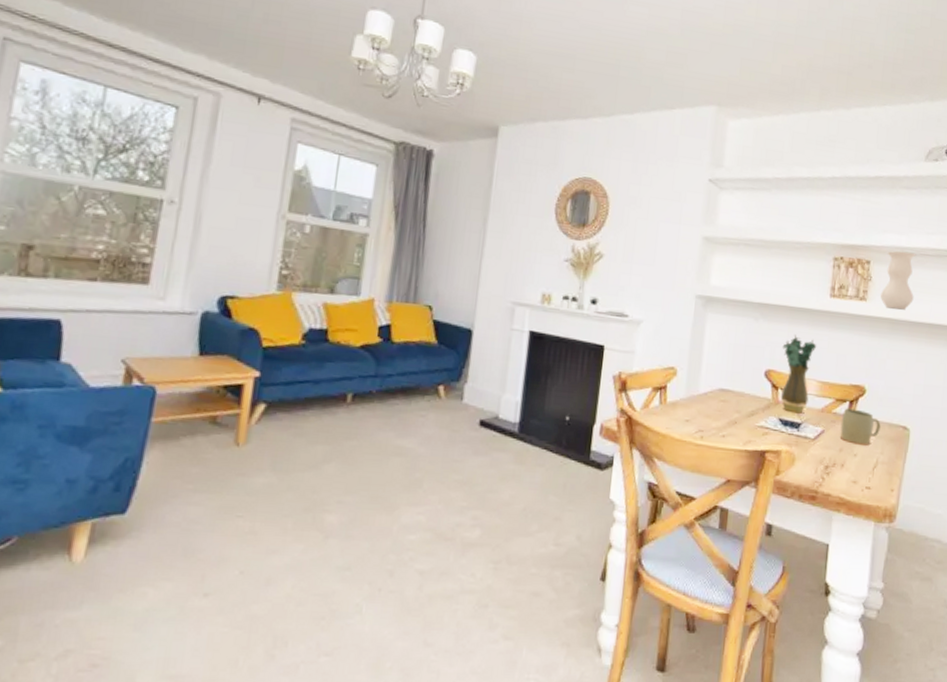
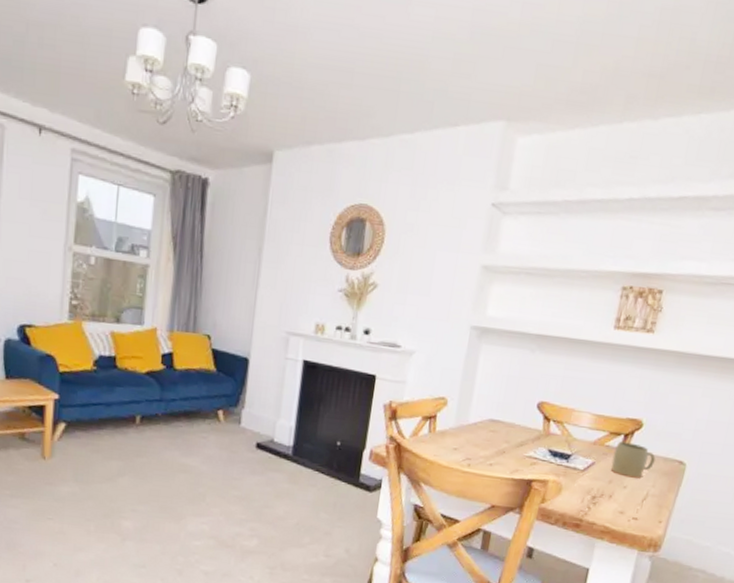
vase: present [780,334,817,414] -> none [551,367,595,446]
vase: present [881,251,916,311] -> none [670,279,716,343]

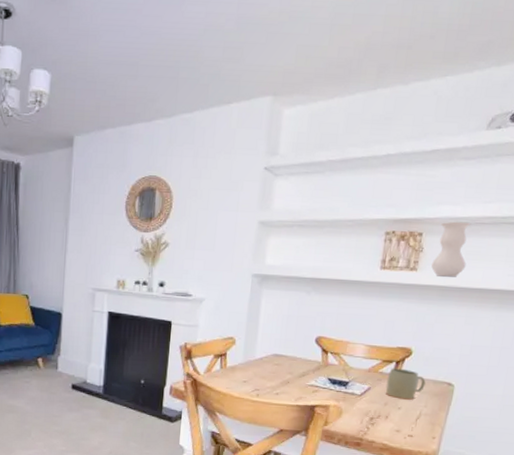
vase: none [670,279,716,343] -> present [431,221,471,278]

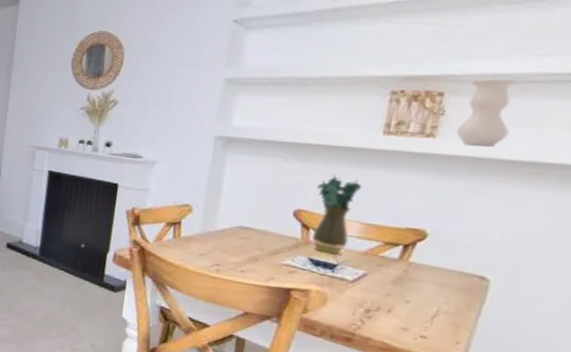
vase: none [329,304,366,374] -> present [311,174,362,255]
mug: present [385,368,426,400] -> none [387,252,447,293]

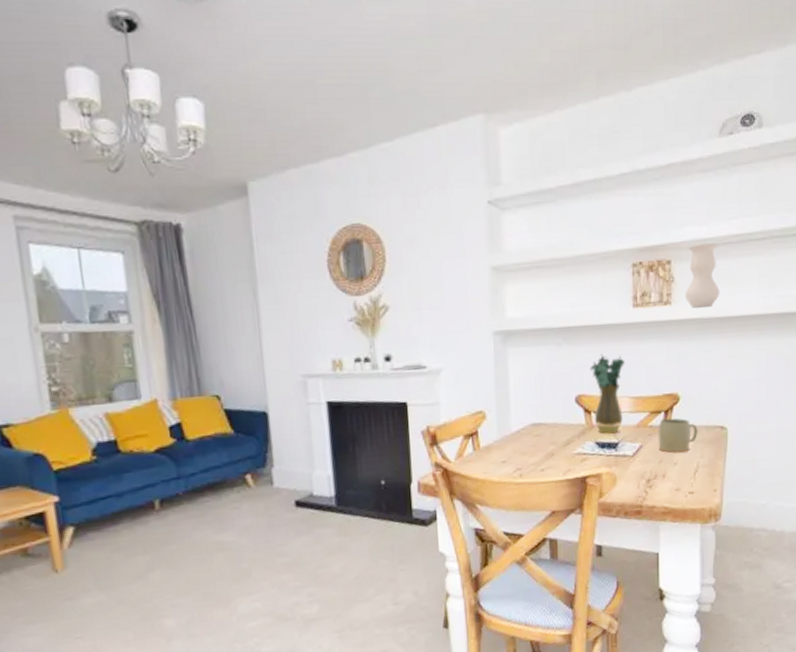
mug: none [387,252,447,293] -> present [658,418,698,454]

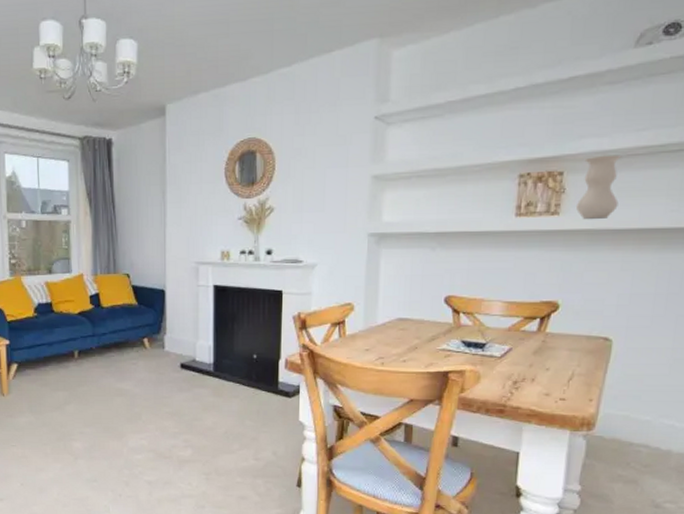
vase: present [590,353,625,435] -> none [462,259,502,336]
mug: present [658,418,698,454] -> none [529,325,577,359]

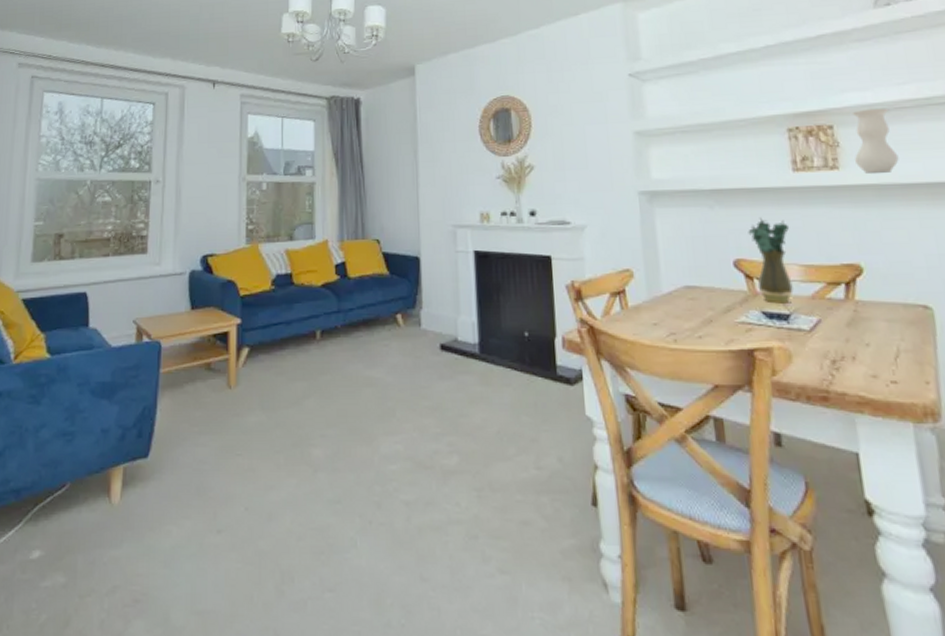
vase: none [462,259,502,336] -> present [748,217,794,305]

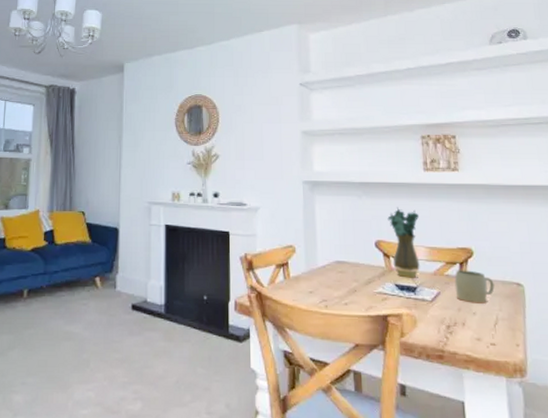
mug: none [839,291,893,332] -> present [454,270,495,304]
vase: present [851,108,899,175] -> none [470,124,504,177]

